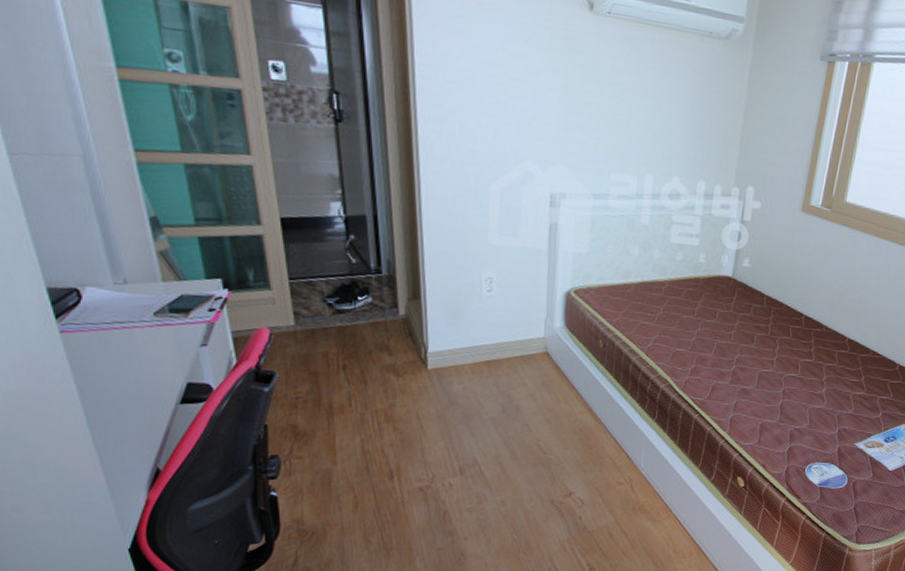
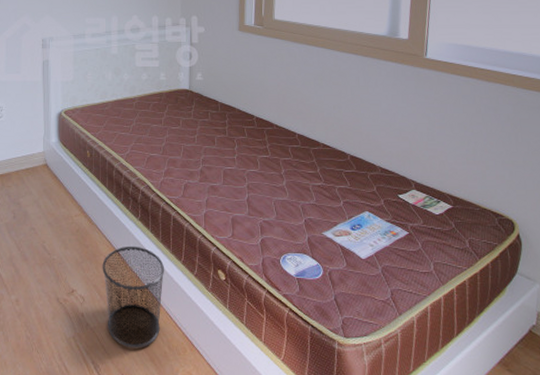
waste bin: none [607,448,678,552] -> present [102,246,164,349]

